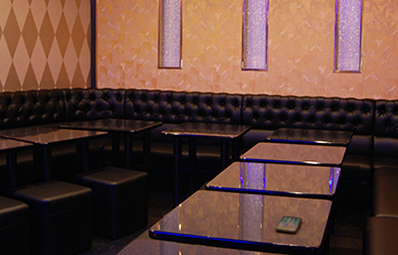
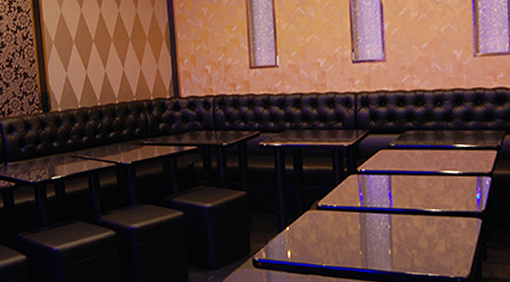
smartphone: present [275,215,303,233] -> none [408,238,444,260]

